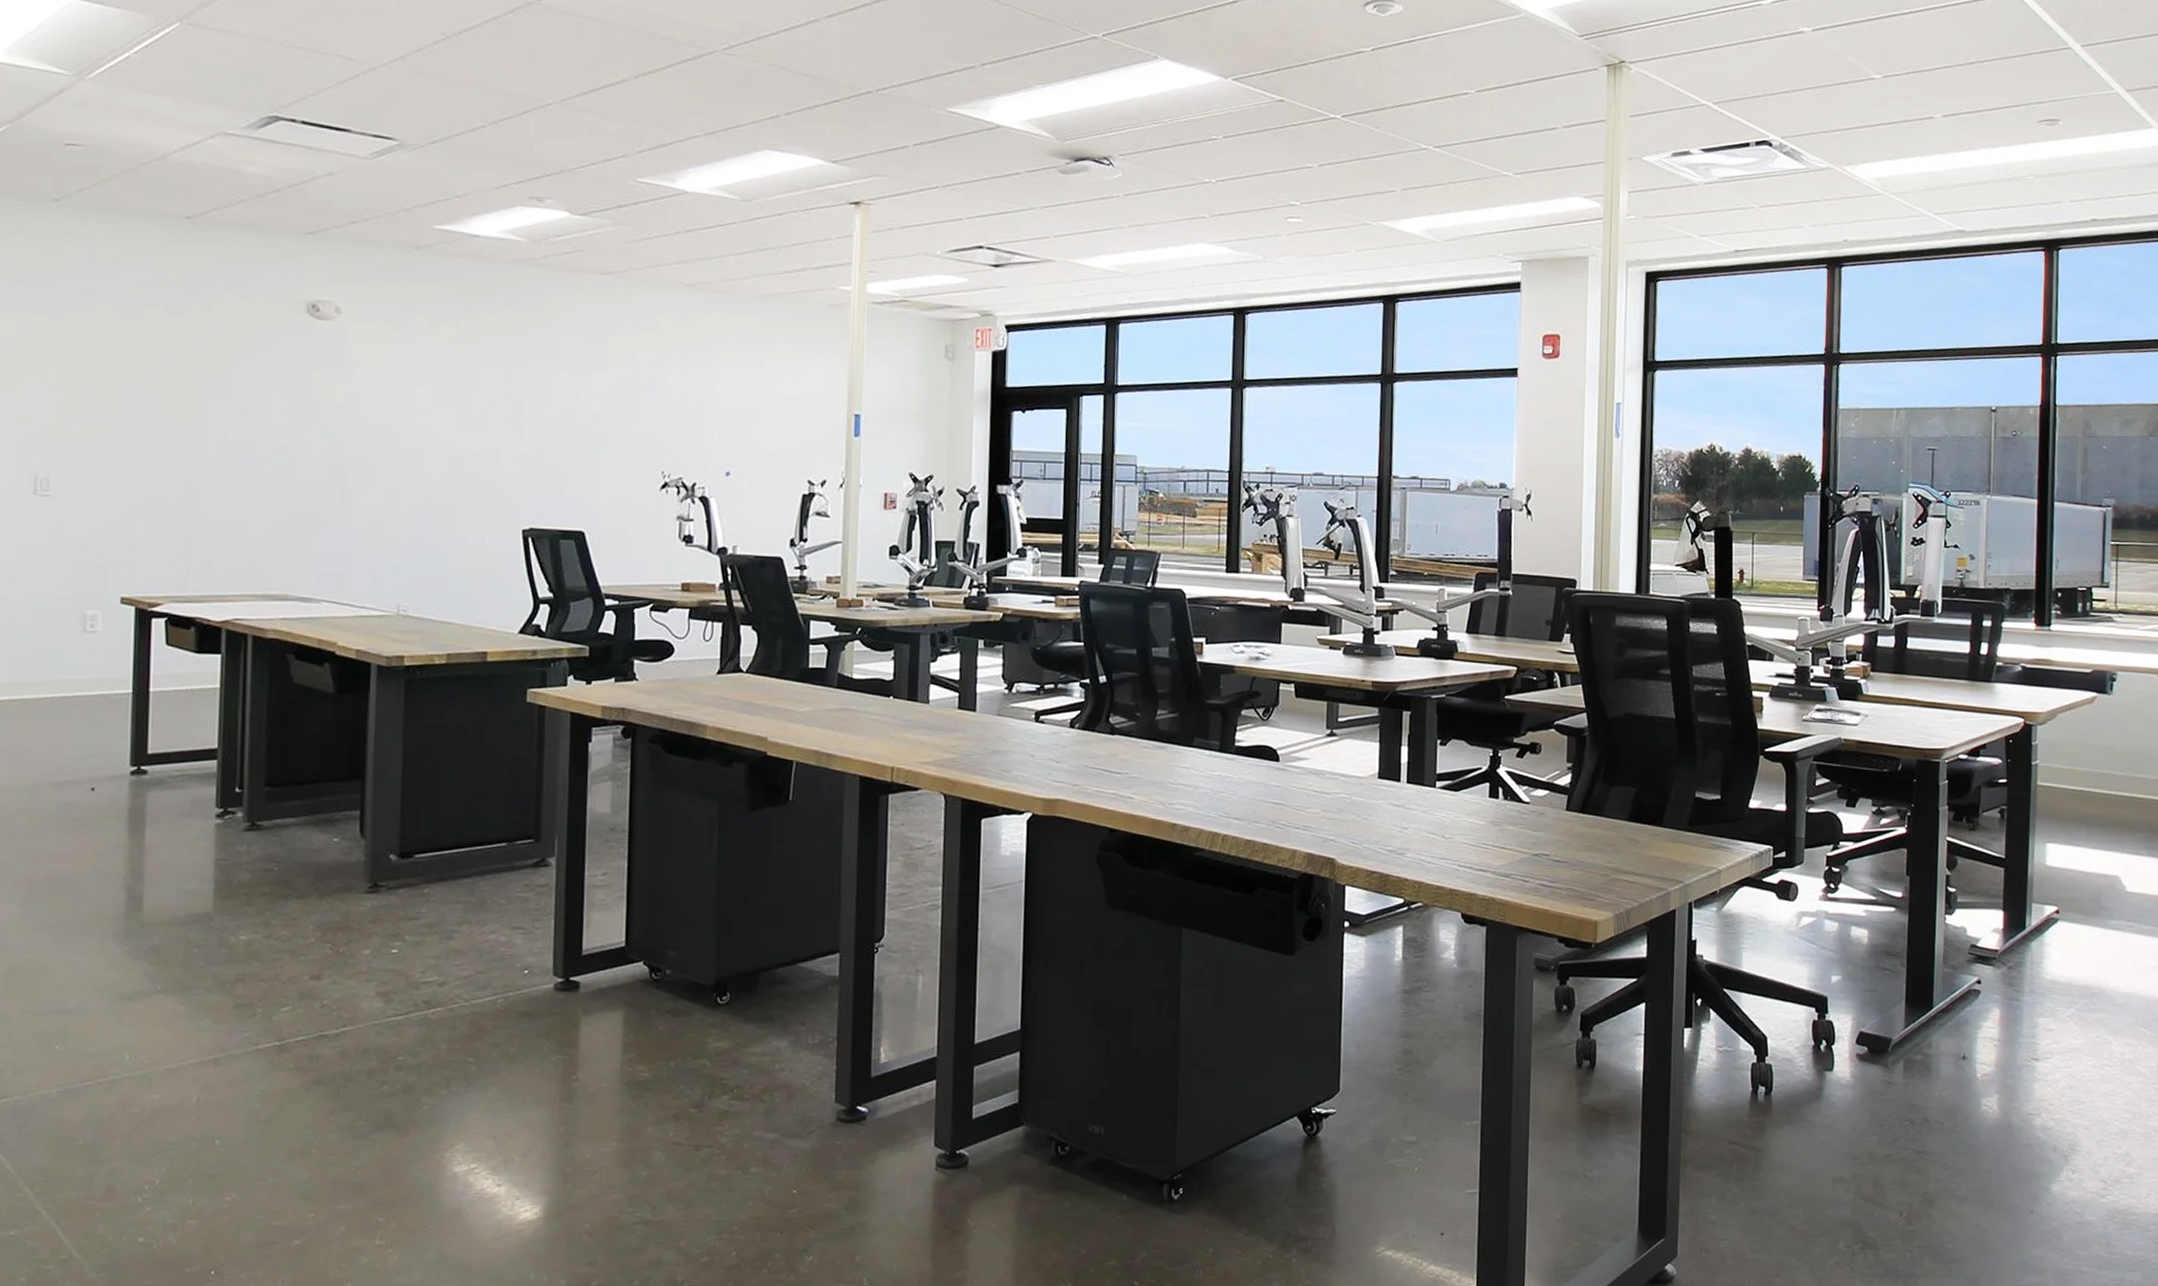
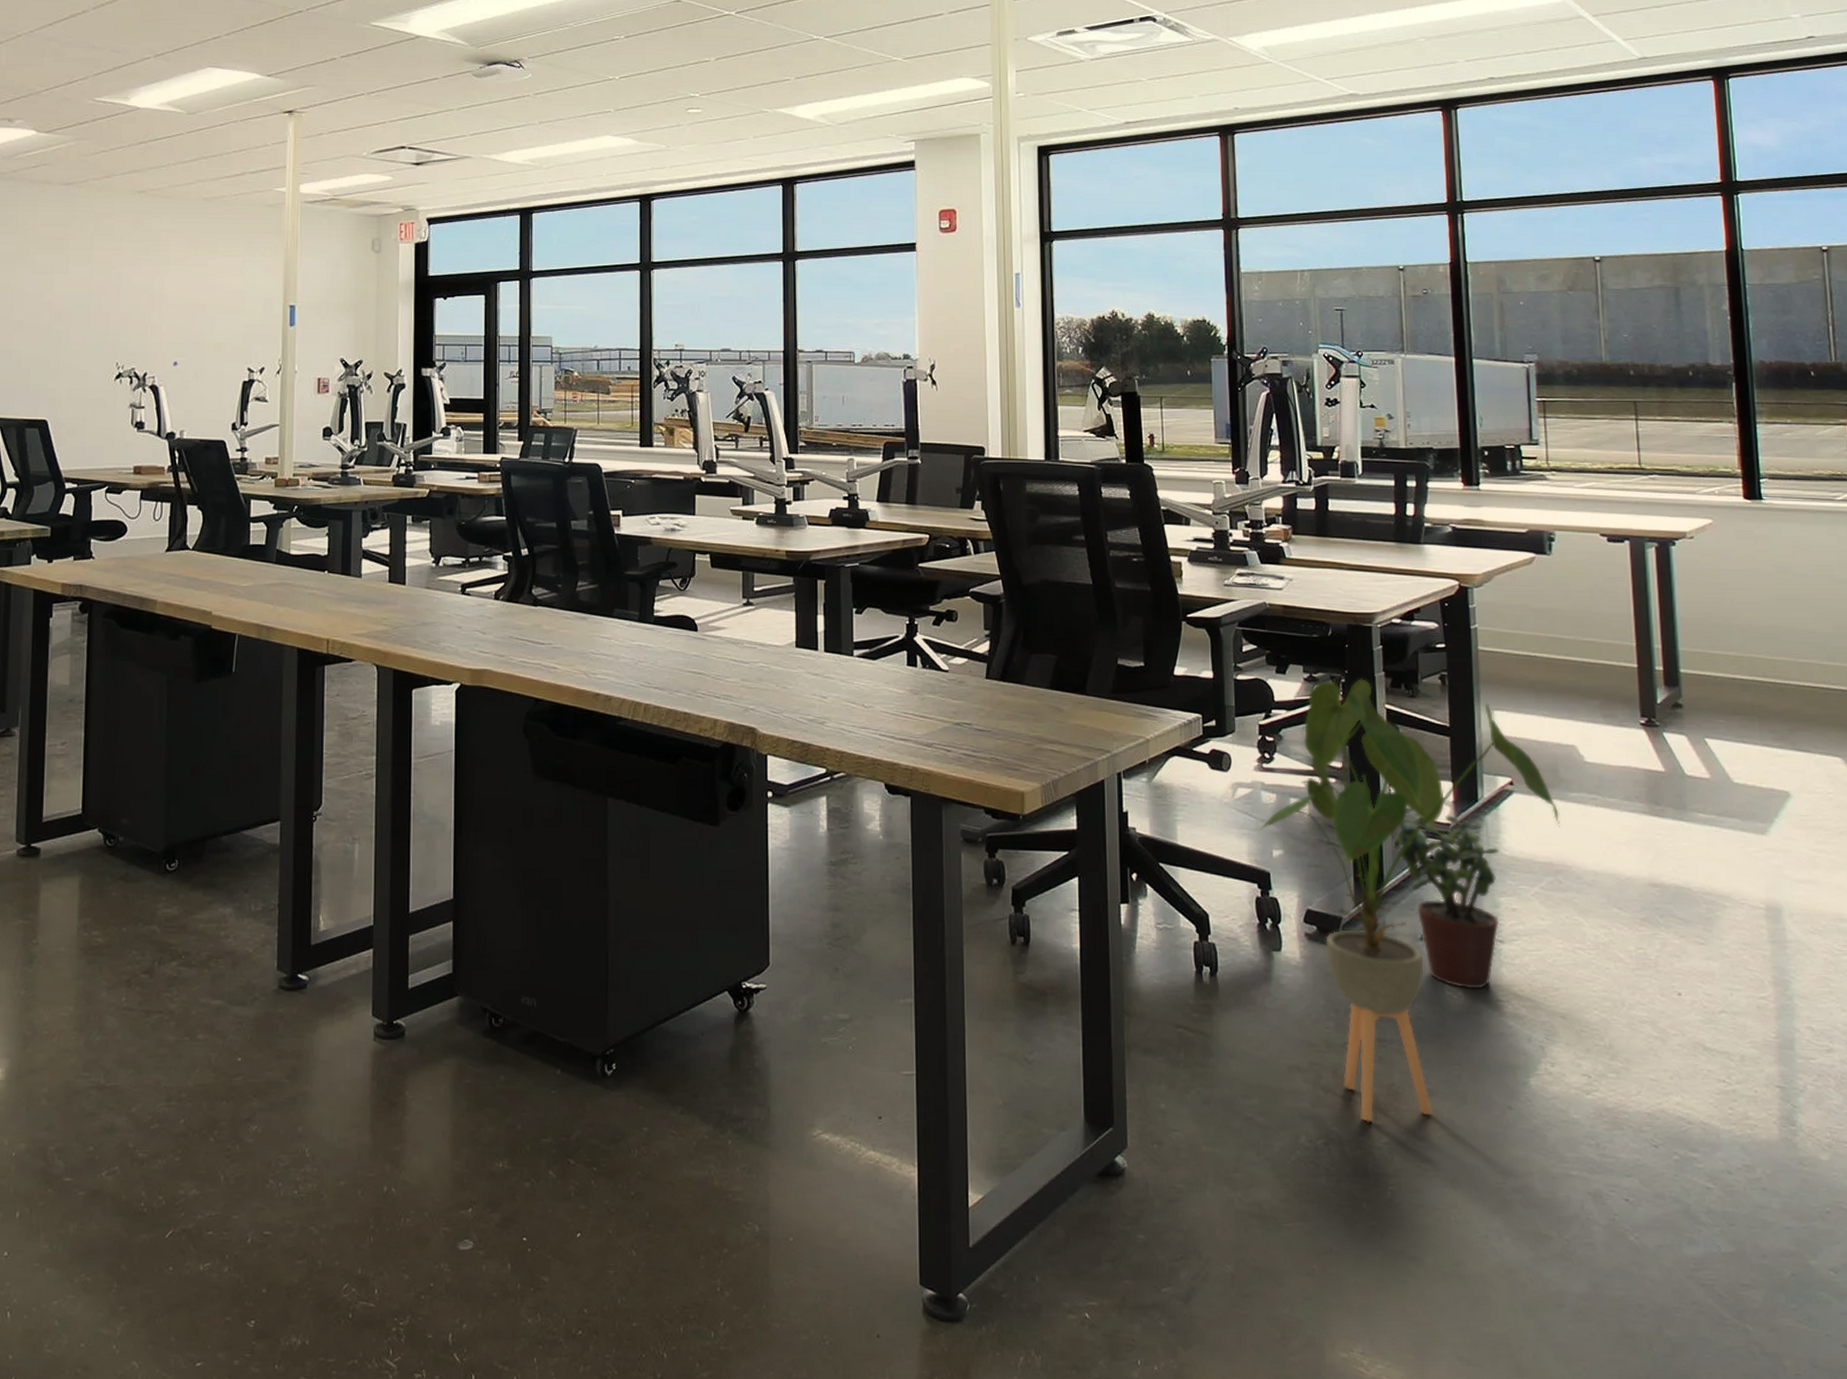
house plant: none [1817,812,2099,1229] -> present [1256,678,1560,1123]
potted plant: none [1945,935,2041,1104] -> present [1394,807,1500,990]

